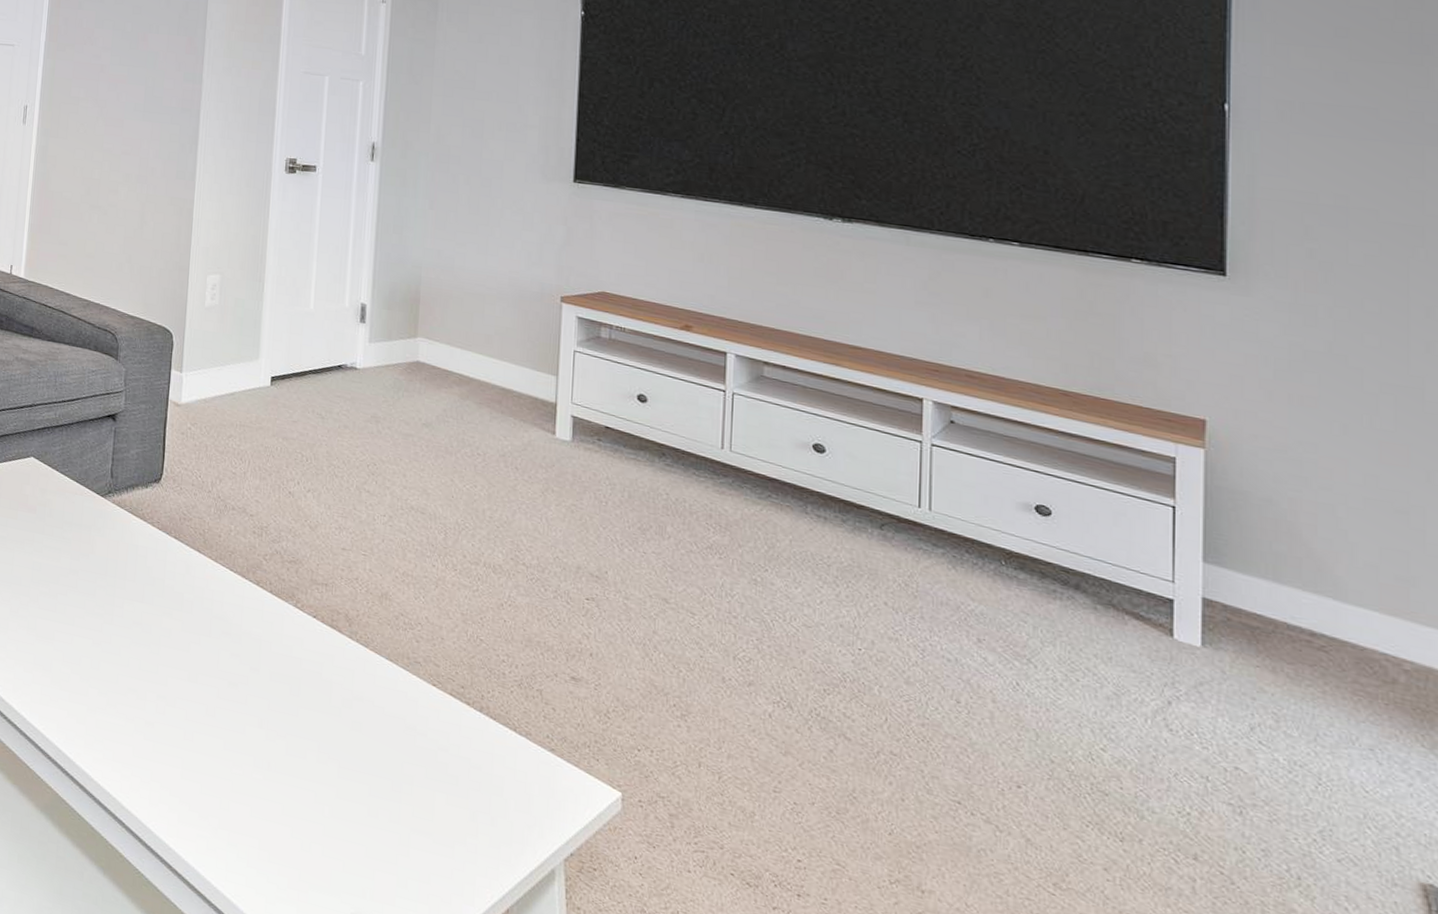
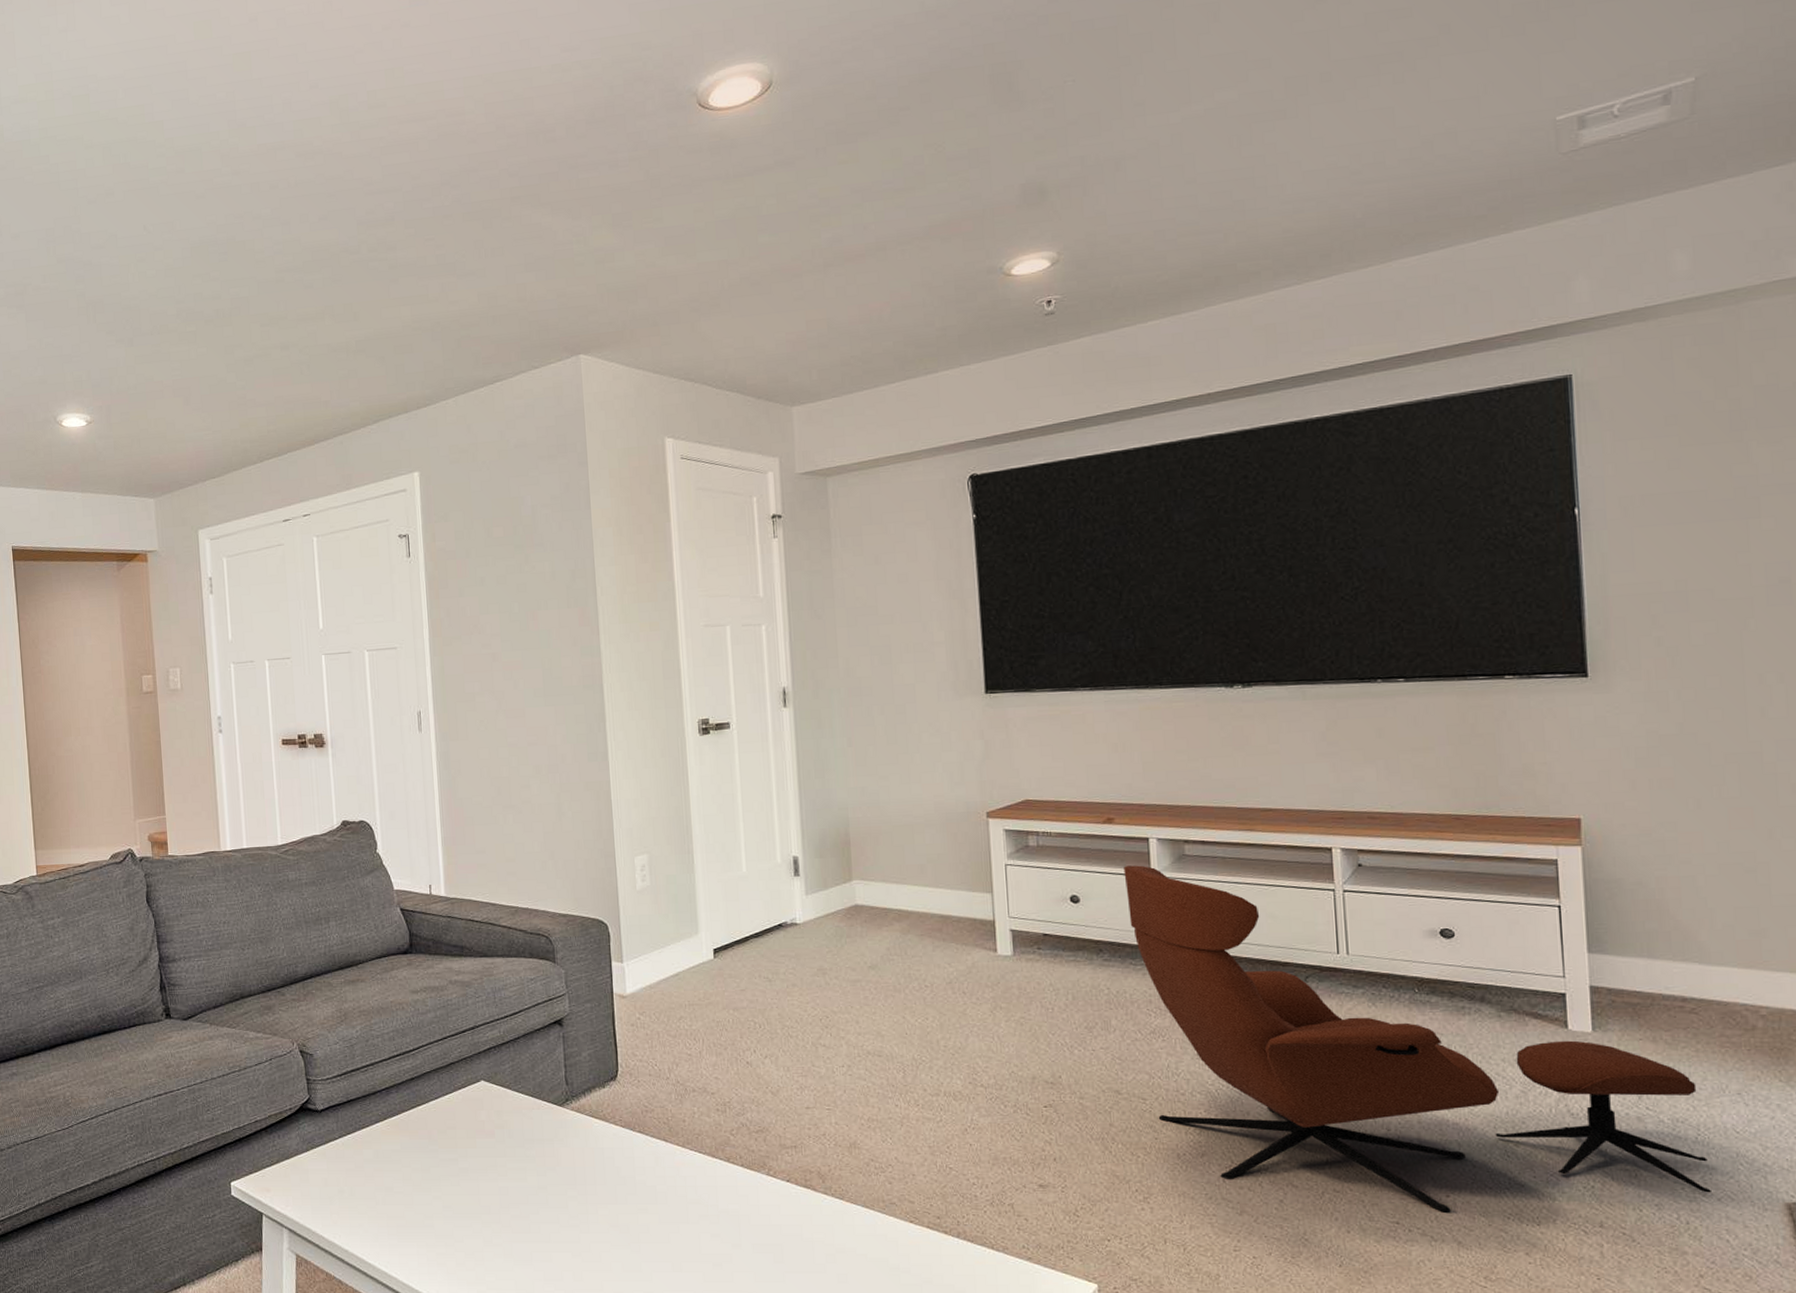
armchair: none [696,375,1330,852] -> present [1123,865,1711,1212]

